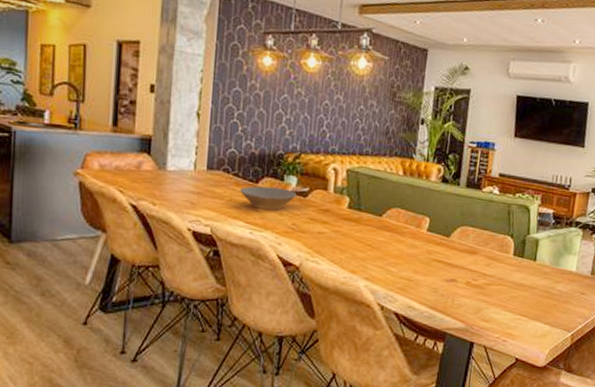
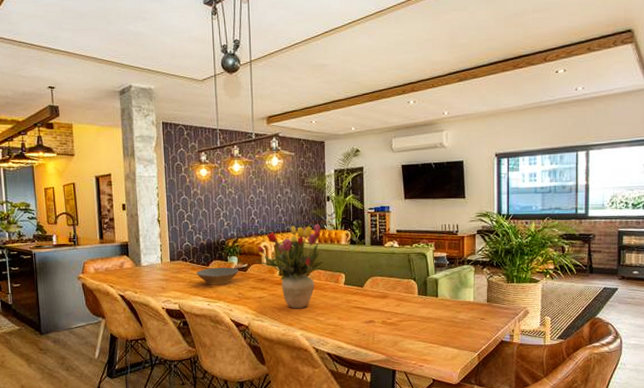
flower arrangement: none [319,148,409,254] -> present [255,224,324,309]

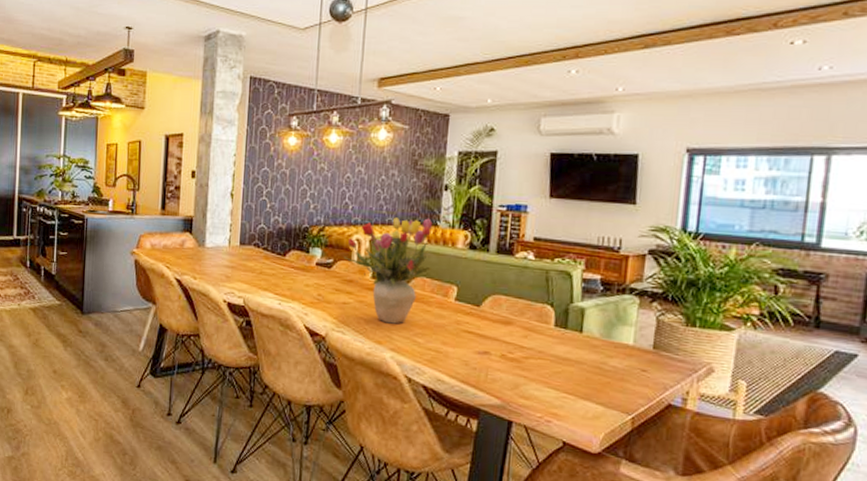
bowl: present [196,267,238,285] -> none [269,259,321,282]

